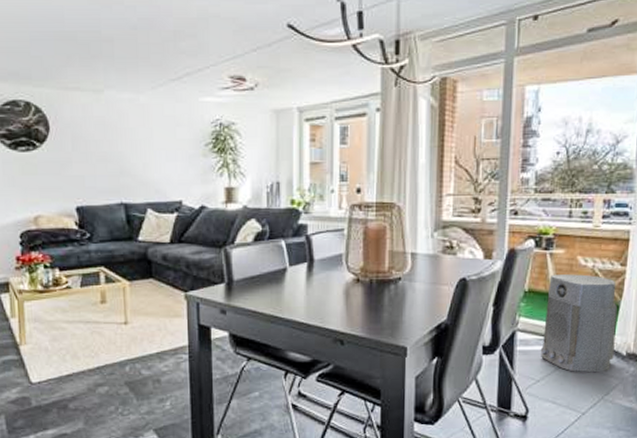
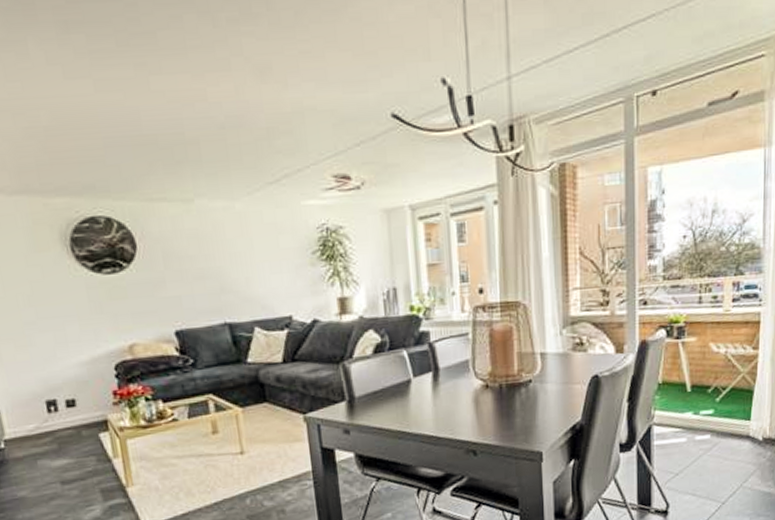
air purifier: present [540,274,618,373] -> none [677,361,752,462]

